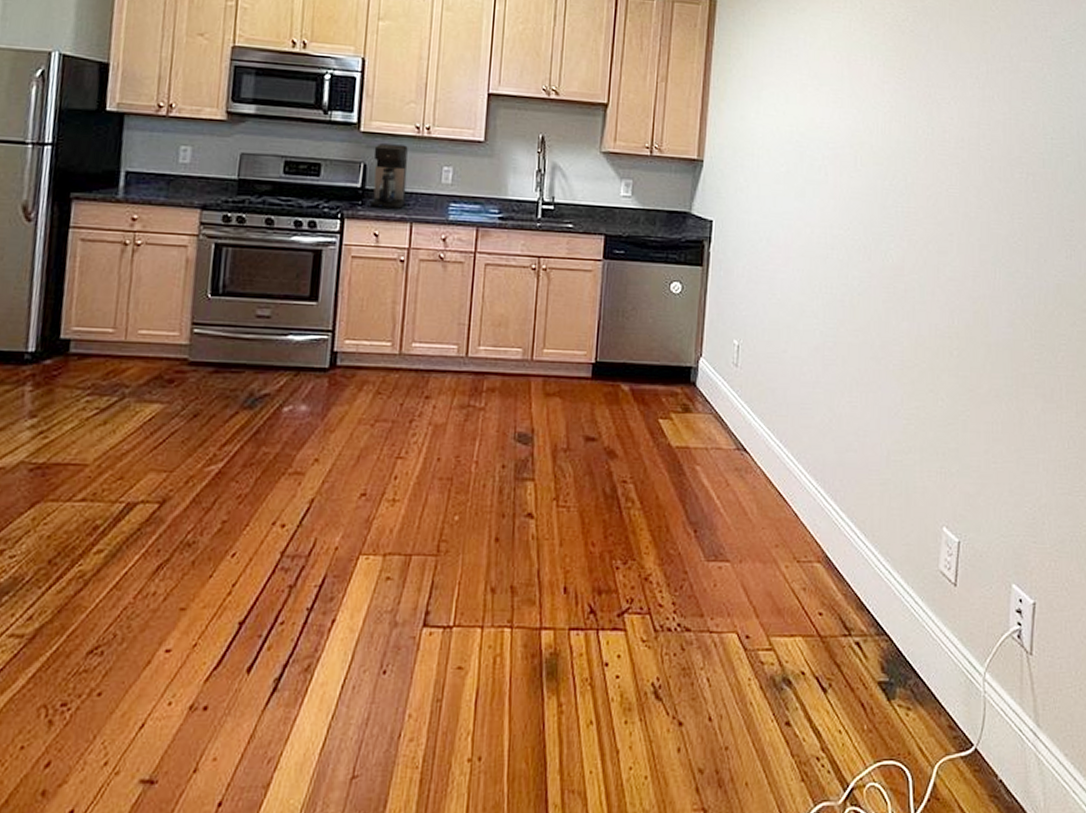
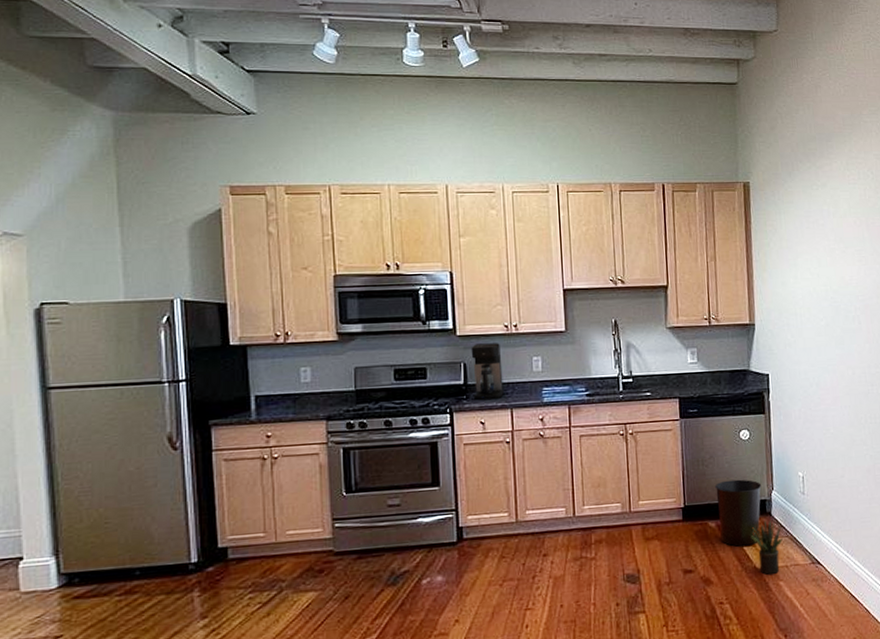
waste bin: none [633,338,689,418] -> present [714,479,762,547]
potted plant: none [668,392,706,456] -> present [750,520,783,575]

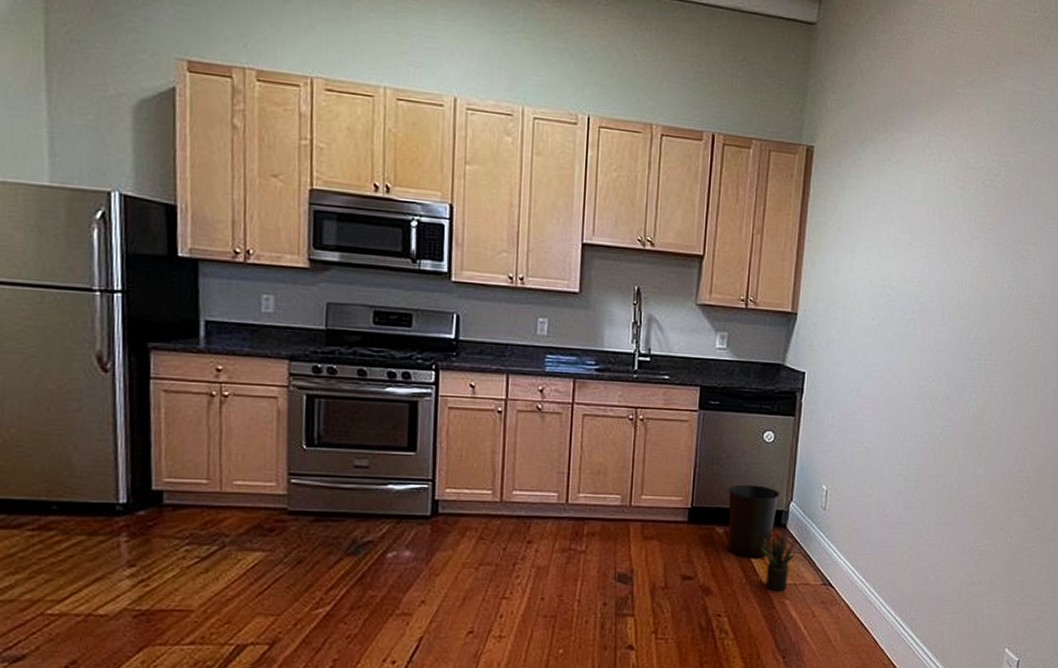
coffee maker: present [471,343,505,401] -> none [465,294,502,362]

